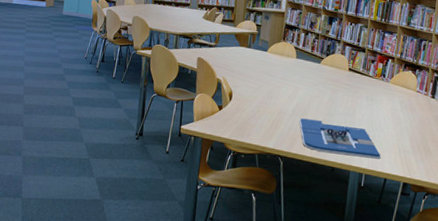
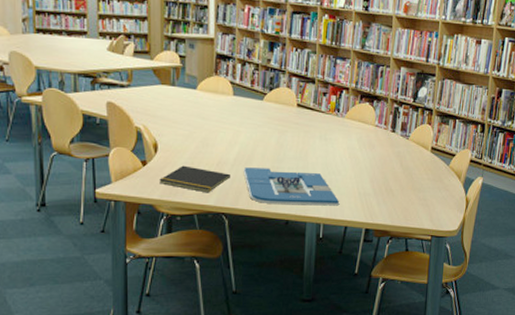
notepad: none [230,112,289,137] -> present [159,165,231,193]

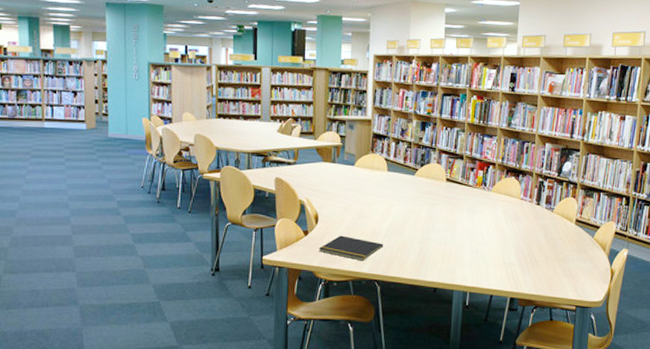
board game: present [243,167,340,206] -> none [395,237,486,275]

